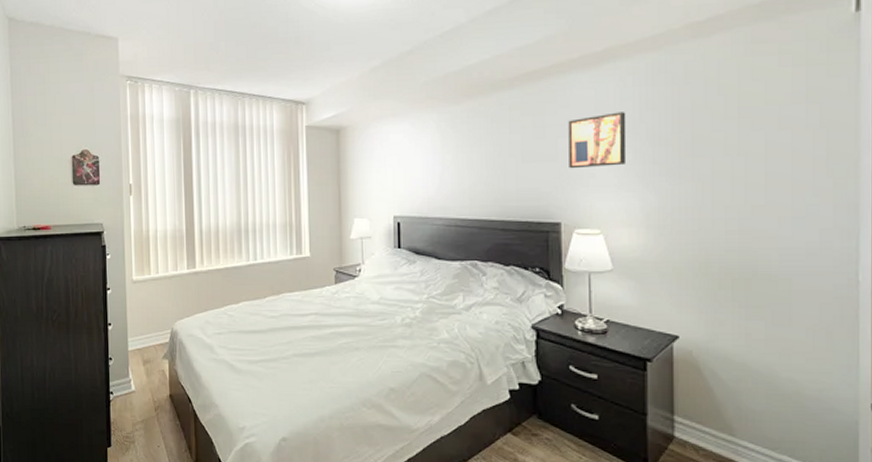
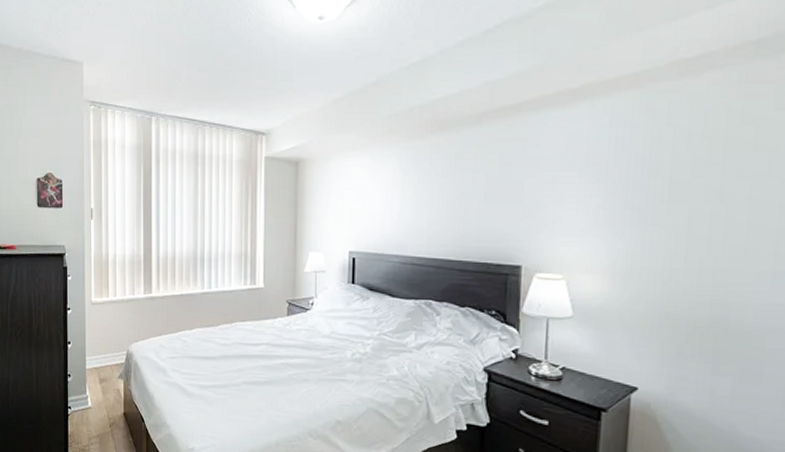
wall art: present [568,112,627,169] -> none [534,153,600,211]

